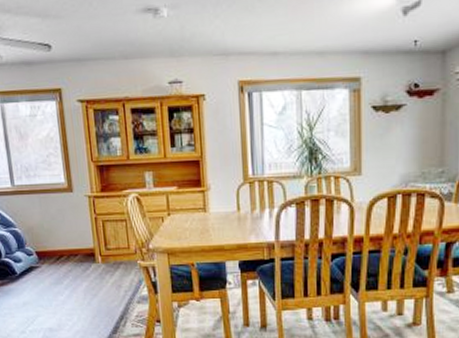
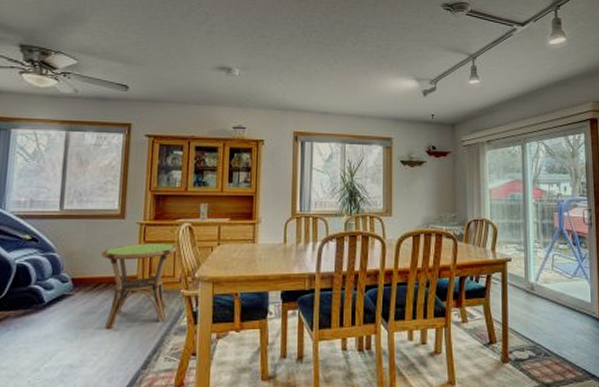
side table: none [57,215,130,298] -> present [101,243,179,329]

